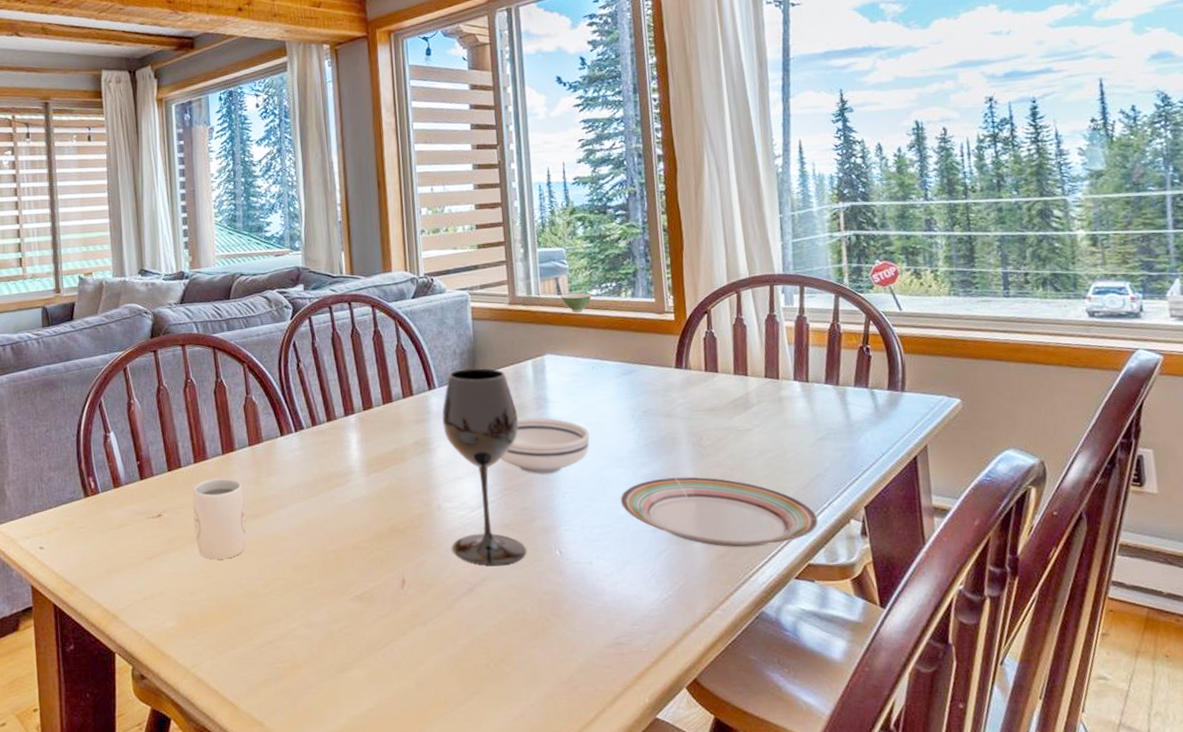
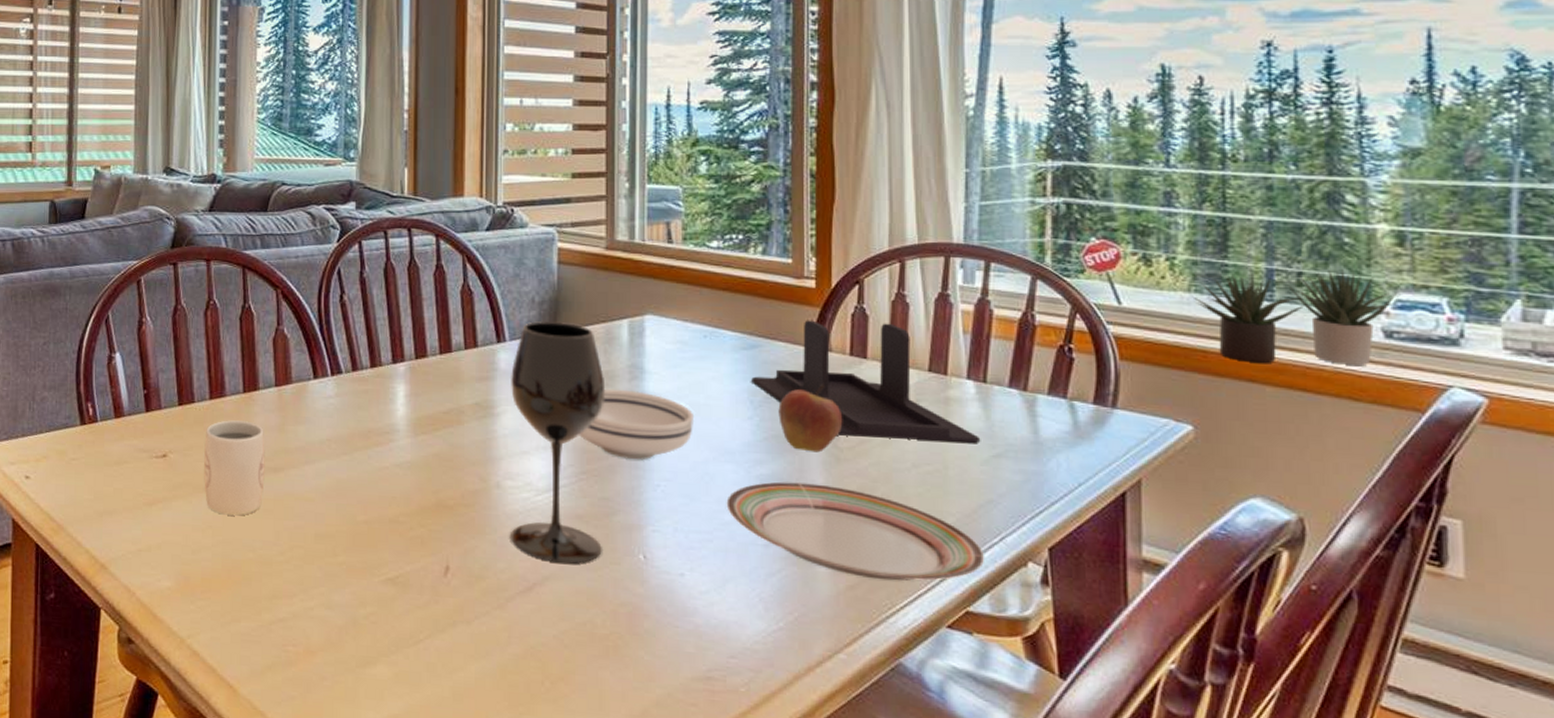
bowl: present [560,292,592,312] -> none [670,242,711,266]
napkin holder: none [631,342,808,436] -> present [751,320,981,443]
fruit: none [654,397,704,452] -> present [778,385,843,453]
succulent plant: none [952,268,1095,346] -> present [1192,270,1397,365]

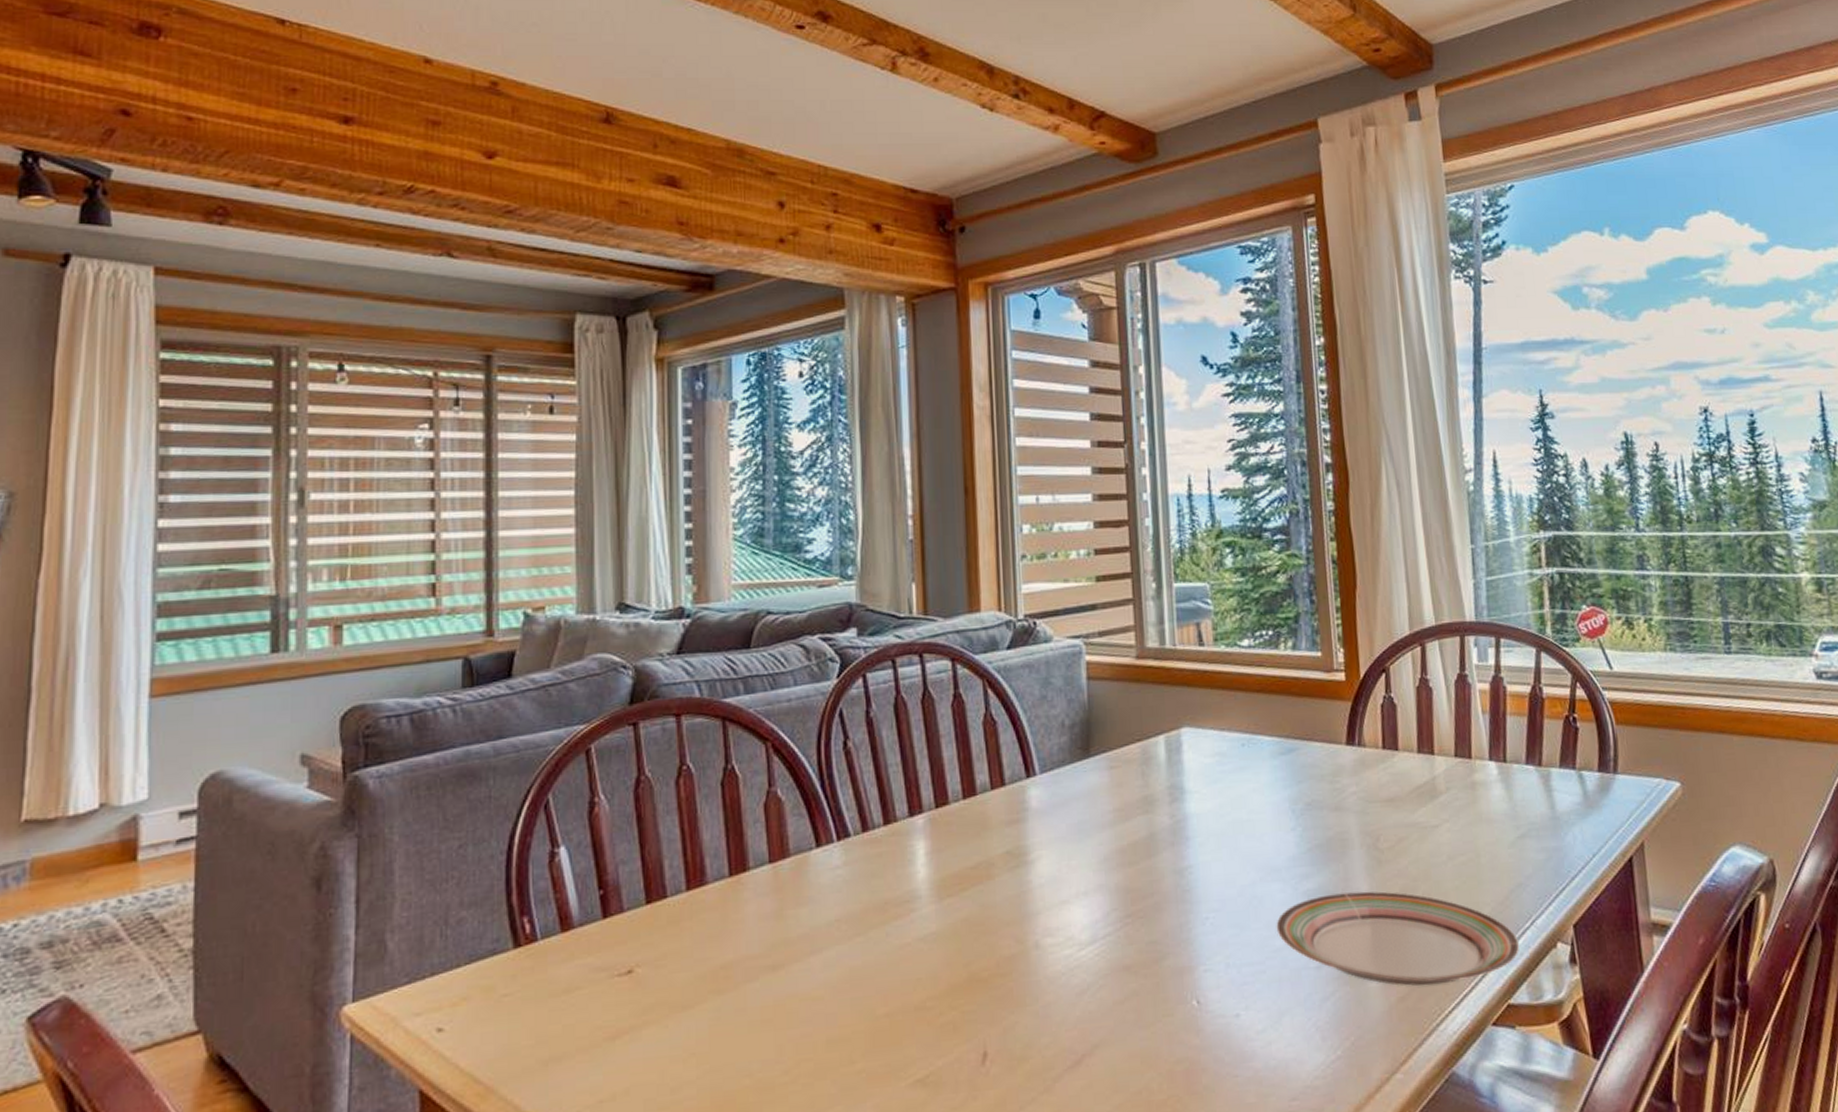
mug: present [204,420,265,516] -> none [682,911,761,1036]
wineglass: present [511,320,606,564] -> none [1043,746,1154,1026]
bowl: present [579,388,695,459] -> none [1121,814,1239,893]
napkin holder: present [751,320,981,443] -> none [1291,710,1507,836]
fruit: present [778,385,843,453] -> none [1319,784,1382,858]
succulent plant: present [1192,270,1397,365] -> none [1668,618,1821,714]

